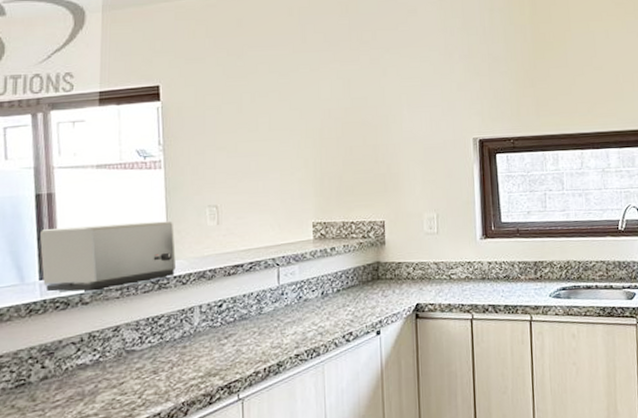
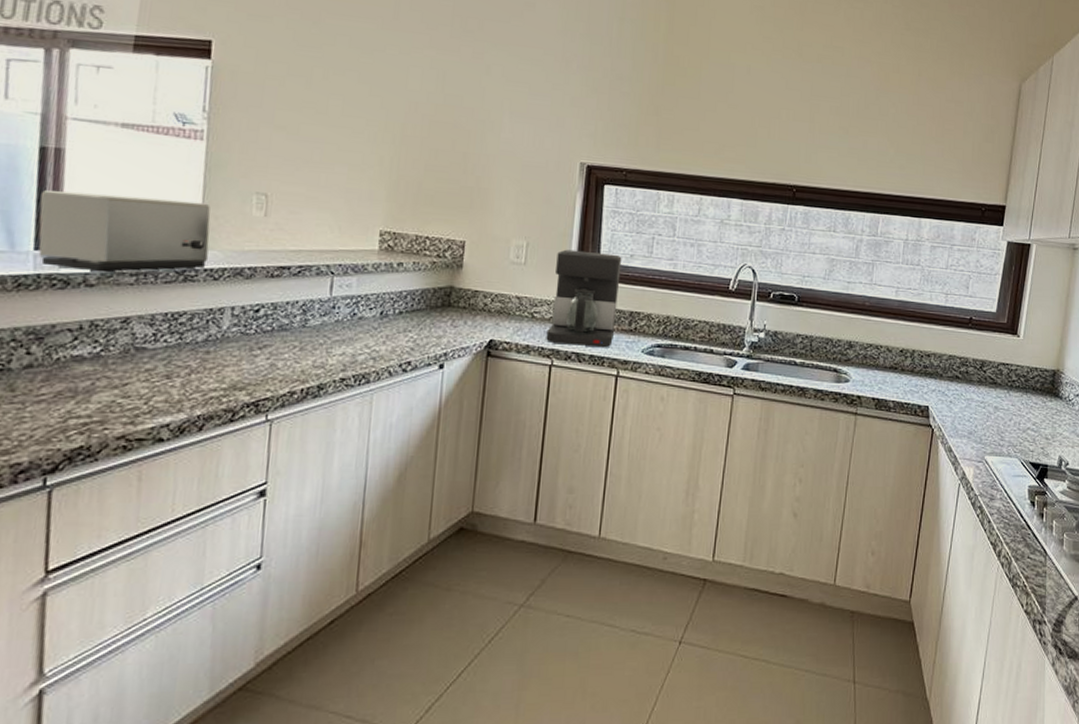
coffee maker: none [464,213,523,299] -> present [546,249,622,348]

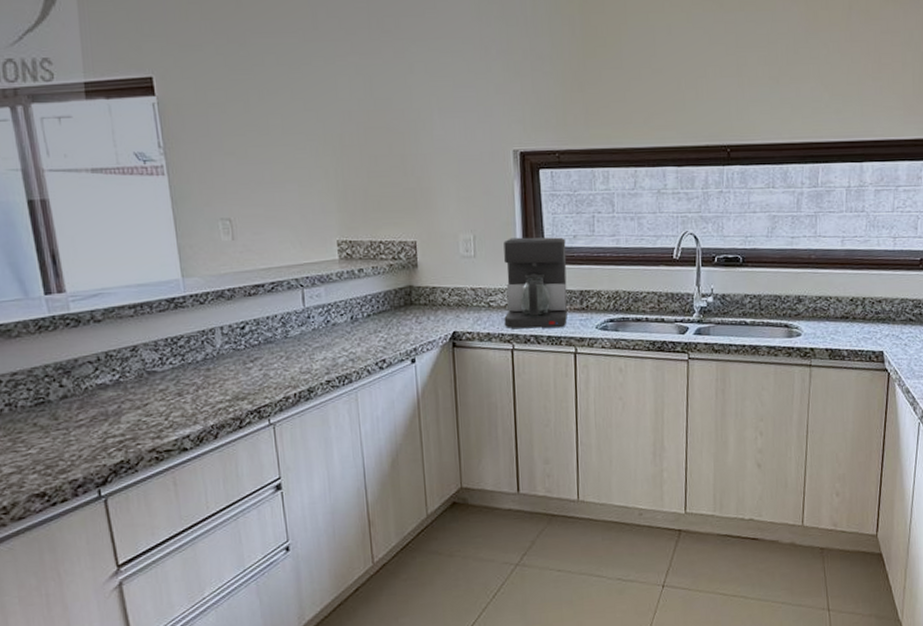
toaster: present [38,190,211,272] -> none [38,234,191,308]

